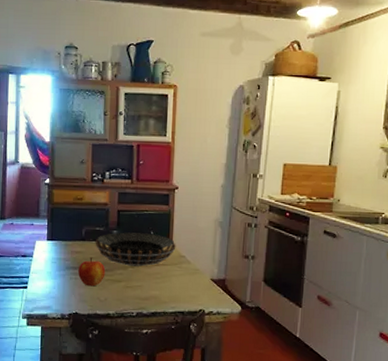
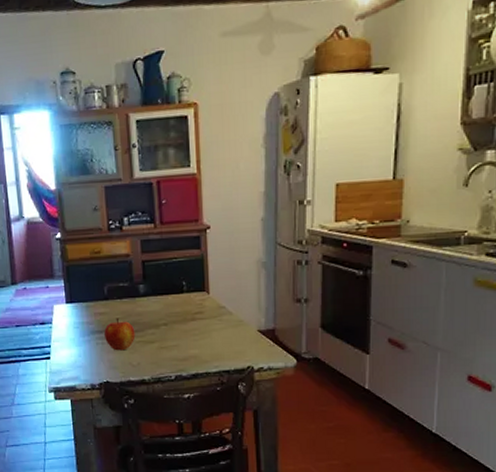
decorative bowl: present [95,232,176,267] -> none [120,284,214,324]

